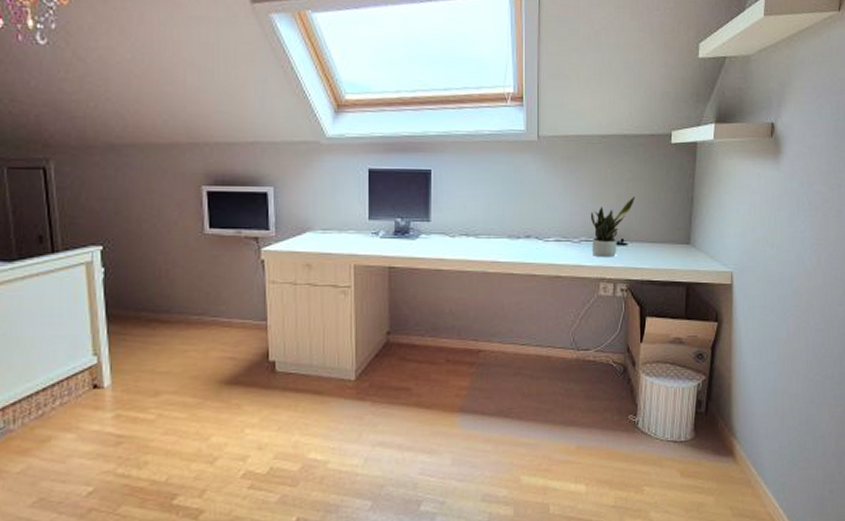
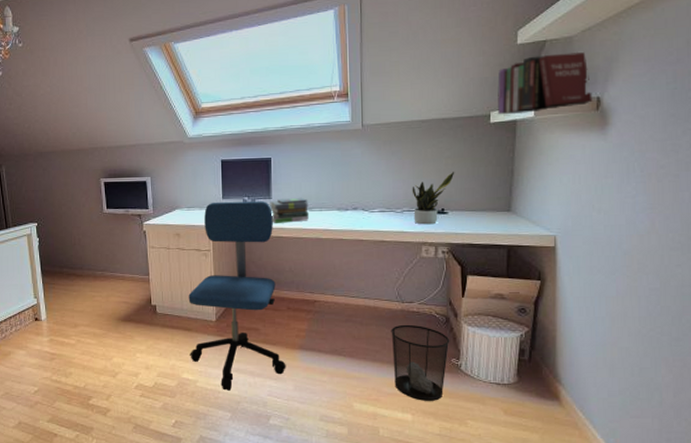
office chair: none [319,223,443,472] -> present [188,201,286,391]
books: none [428,220,474,253] -> present [270,197,309,223]
waste bin: none [564,376,627,468] -> present [391,324,450,401]
books: none [678,72,767,135] -> present [497,52,593,115]

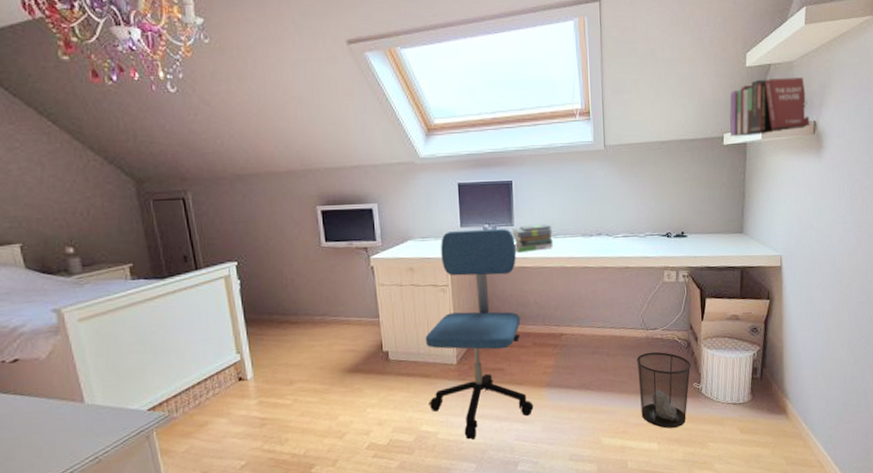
potted plant: present [412,172,455,225] -> none [653,194,693,249]

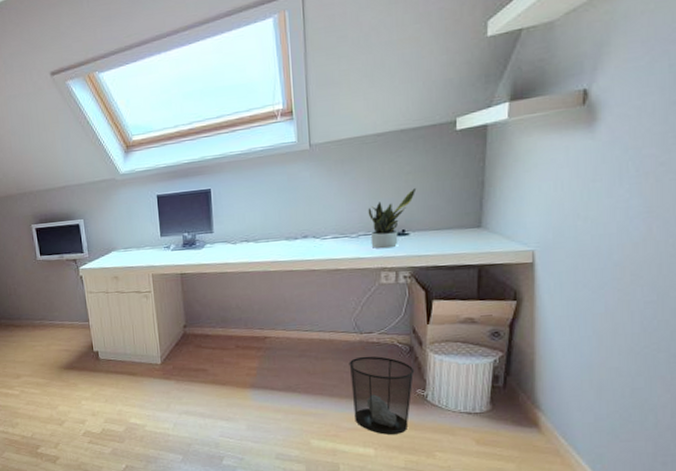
office chair: present [425,229,534,440] -> none [131,236,238,433]
books: present [512,223,553,253] -> none [212,228,255,259]
potted plant: none [653,194,693,249] -> present [368,188,417,249]
books: present [729,77,810,137] -> none [464,38,578,121]

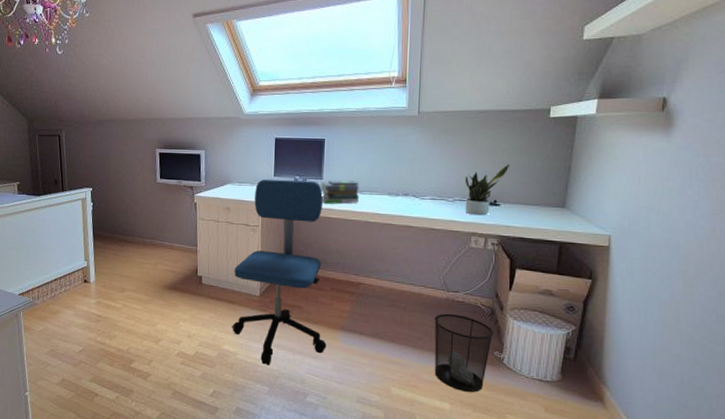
office chair: none [131,236,238,433] -> present [232,179,327,365]
books: none [212,228,255,259] -> present [321,179,359,205]

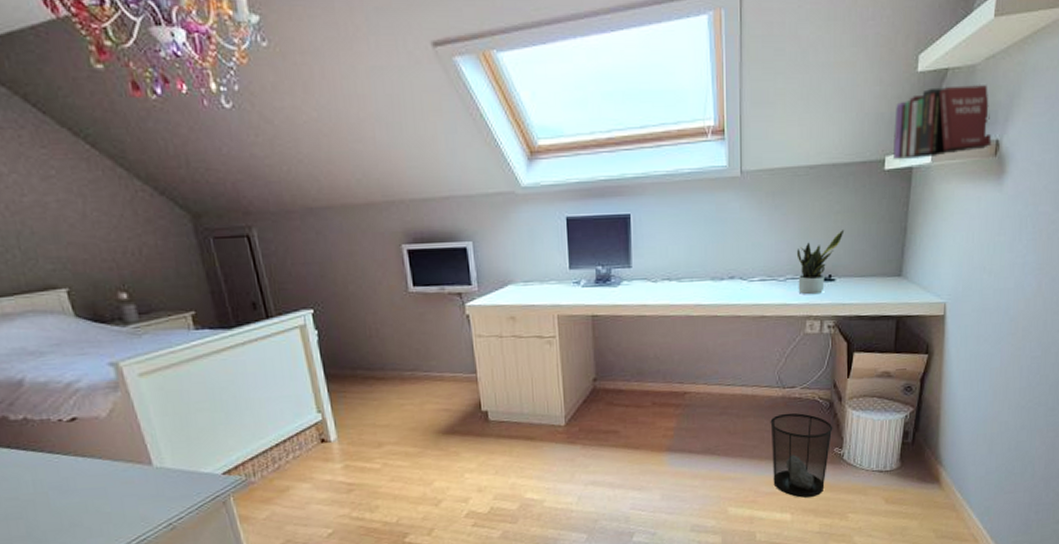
office chair: present [232,179,327,365] -> none [529,271,652,509]
books: present [321,179,359,205] -> none [629,264,677,299]
books: none [557,51,659,110] -> present [892,85,992,161]

